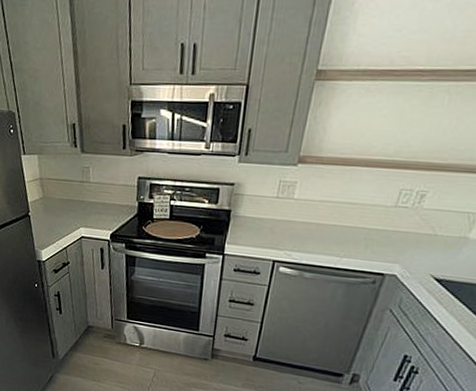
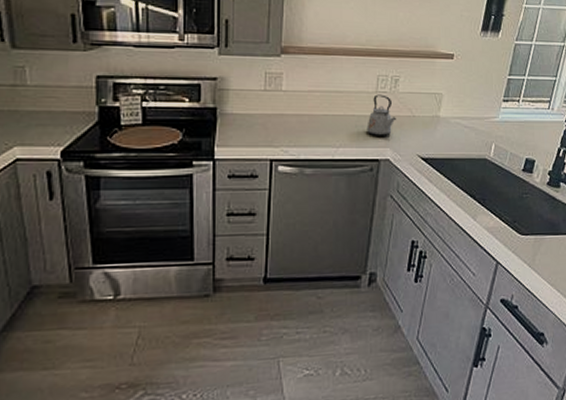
kettle: none [376,209,413,252] -> present [367,94,396,136]

